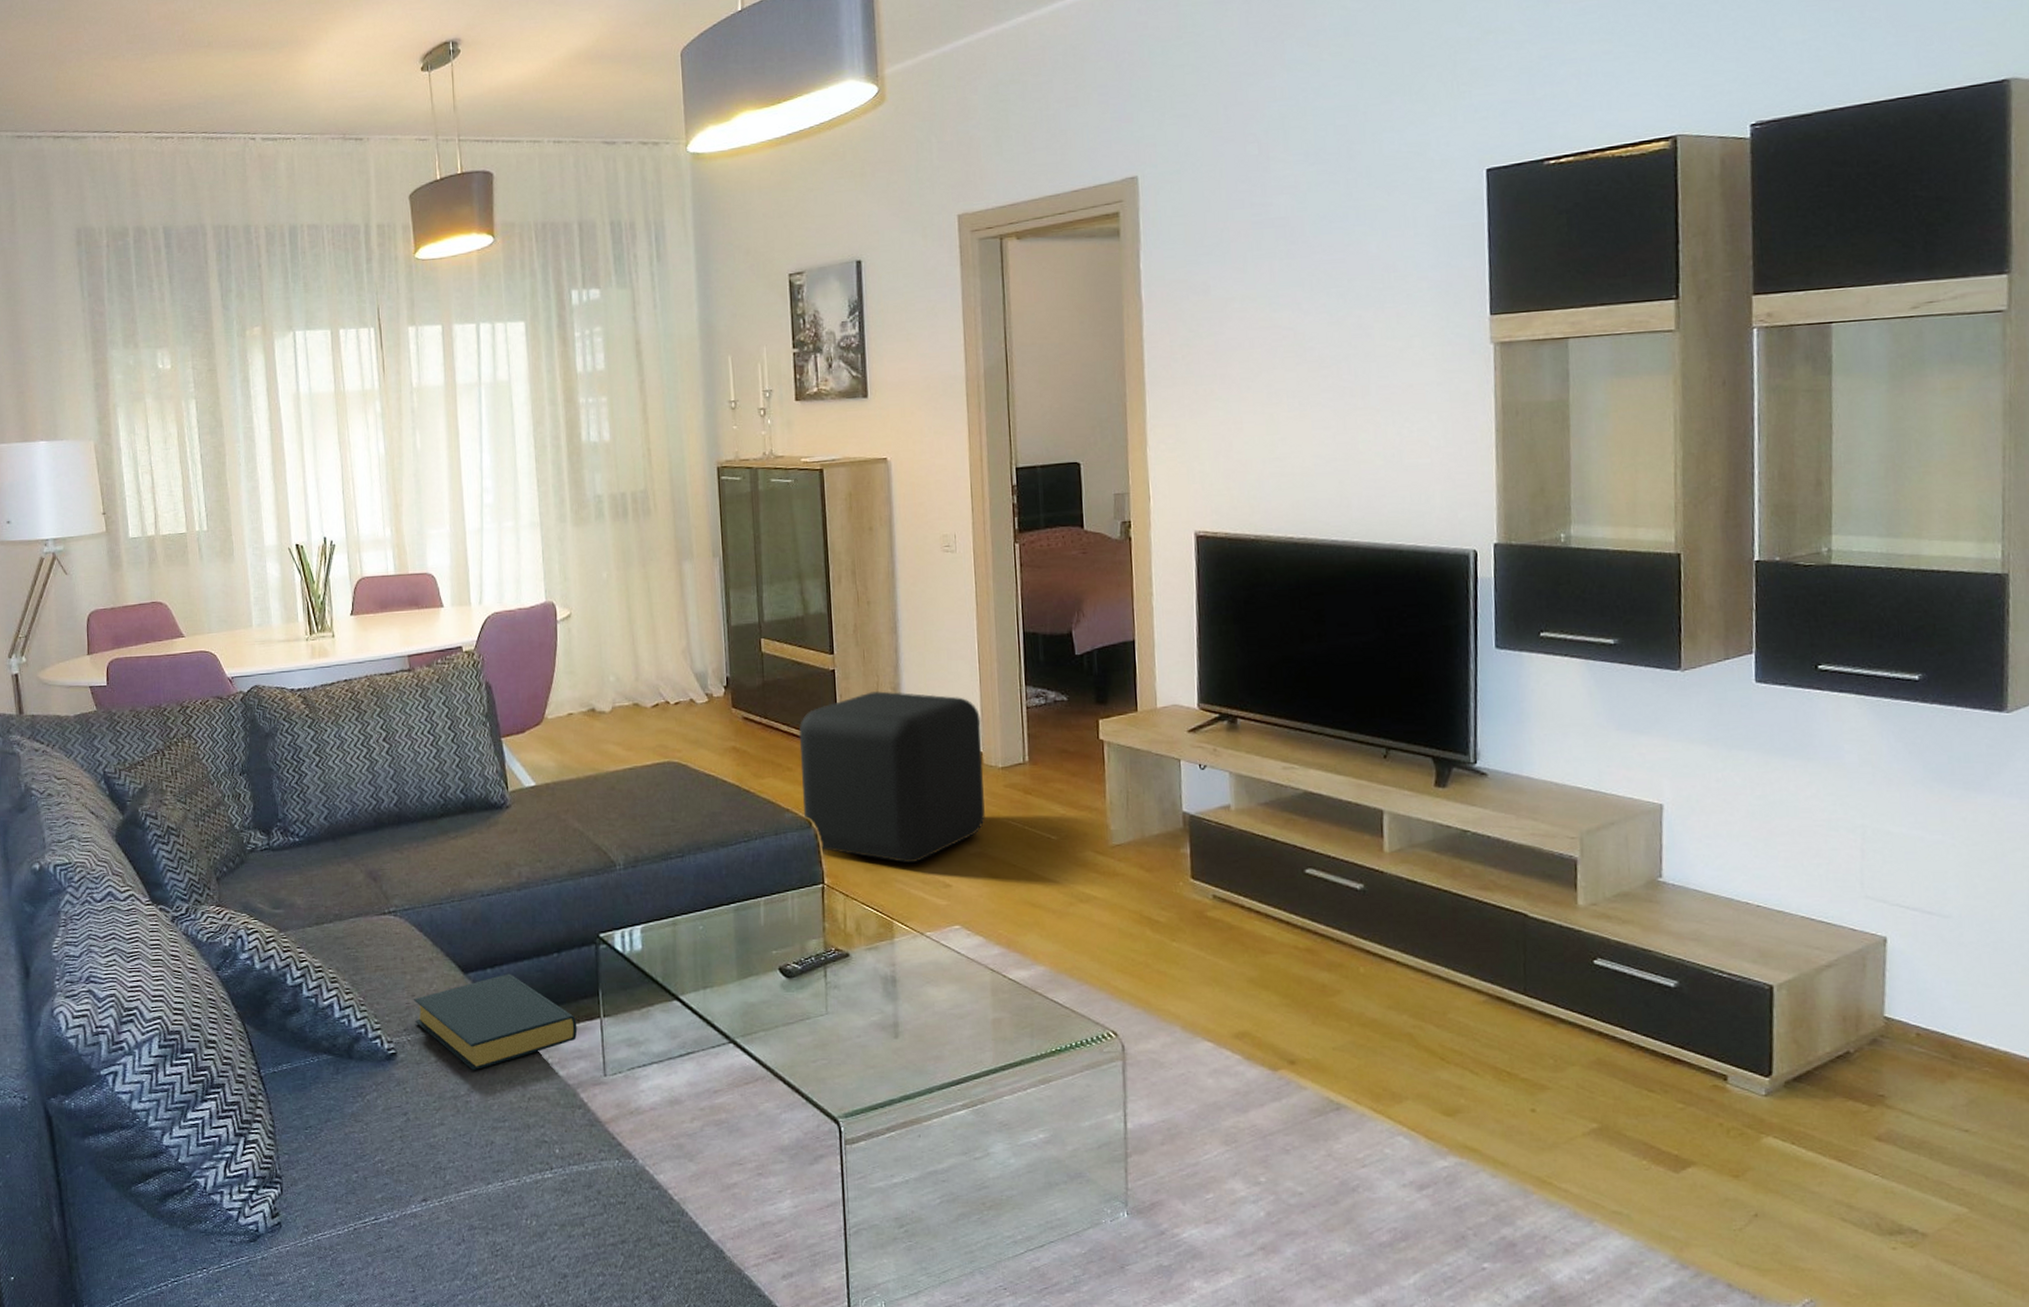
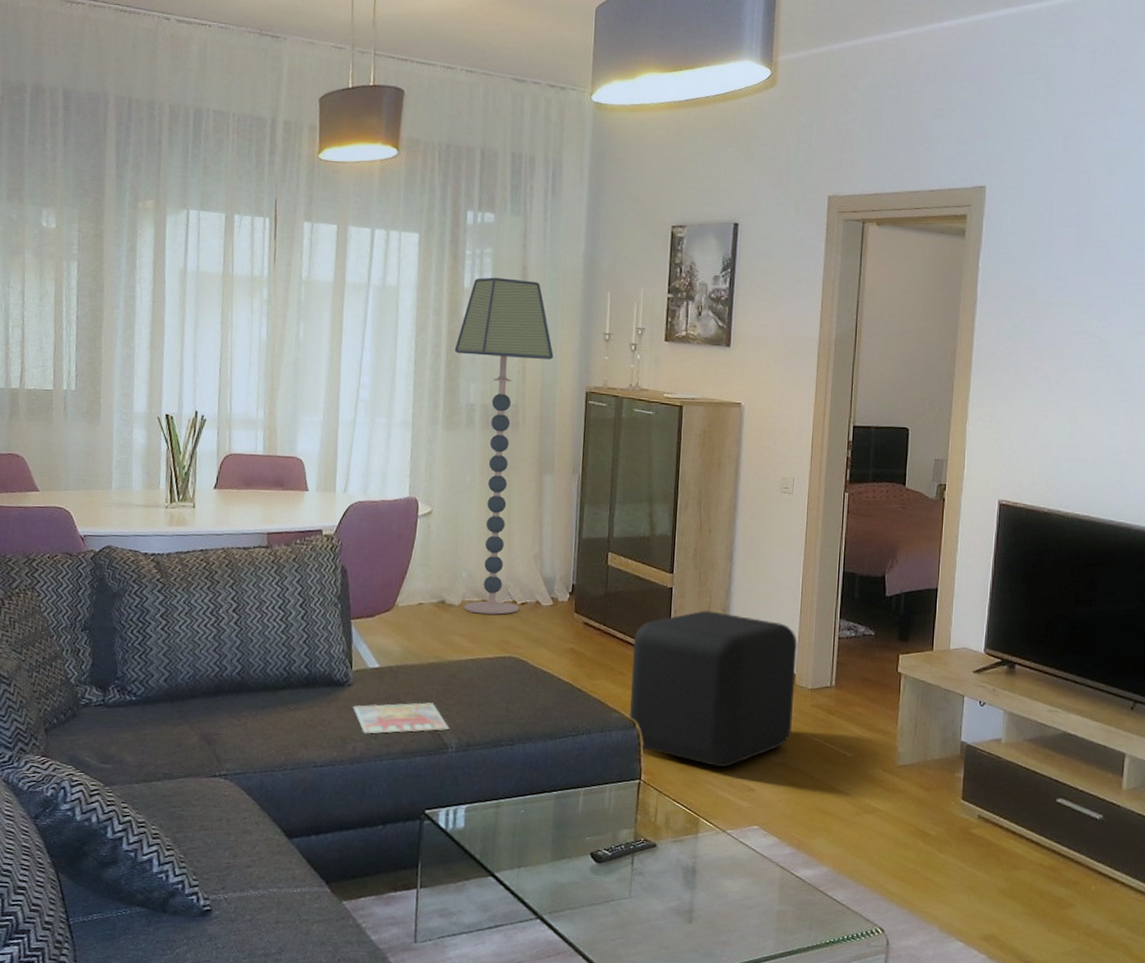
hardback book: present [413,973,578,1071] -> none [234,841,394,931]
magazine: none [514,818,615,858] -> present [353,702,449,734]
floor lamp: none [574,355,679,719] -> present [454,277,554,615]

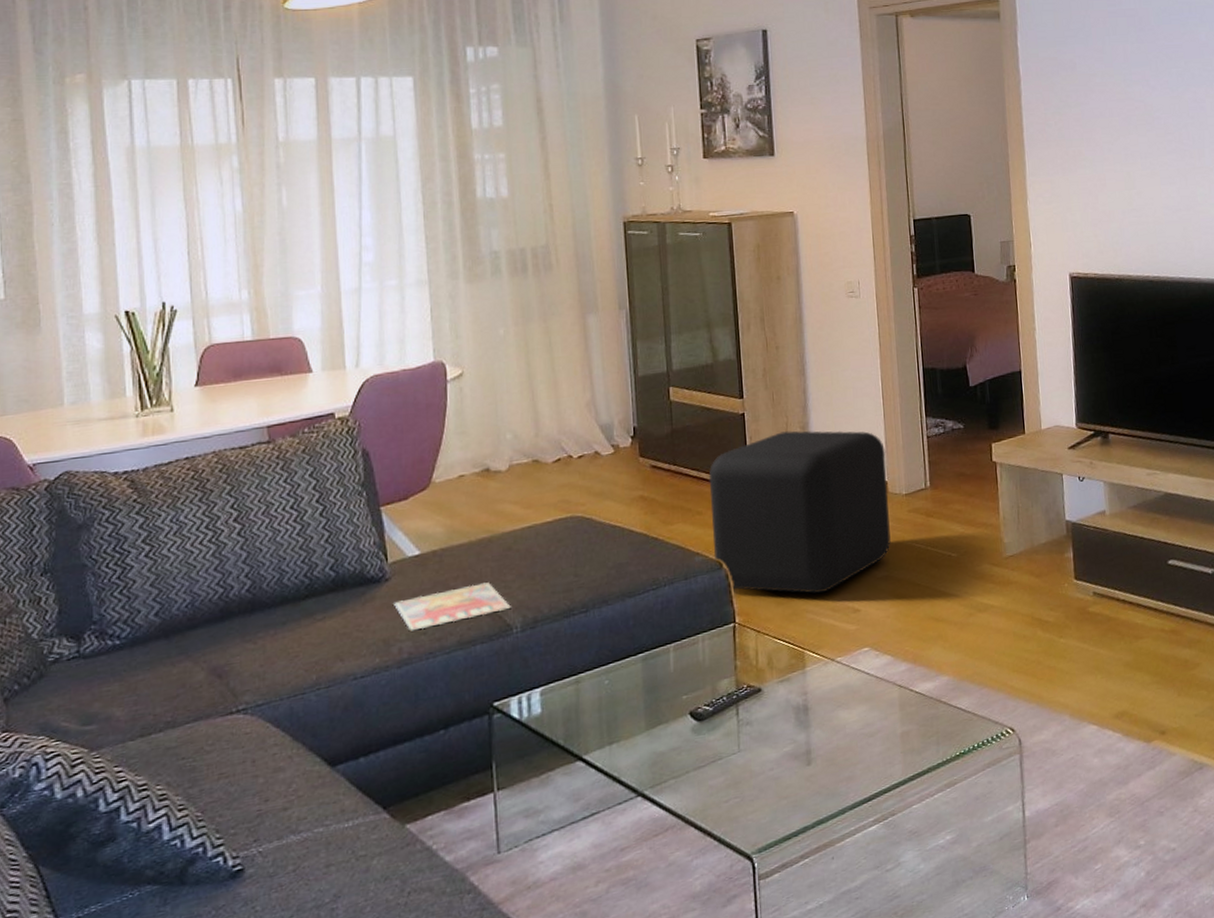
floor lamp: present [454,277,554,615] -> none [468,113,583,476]

